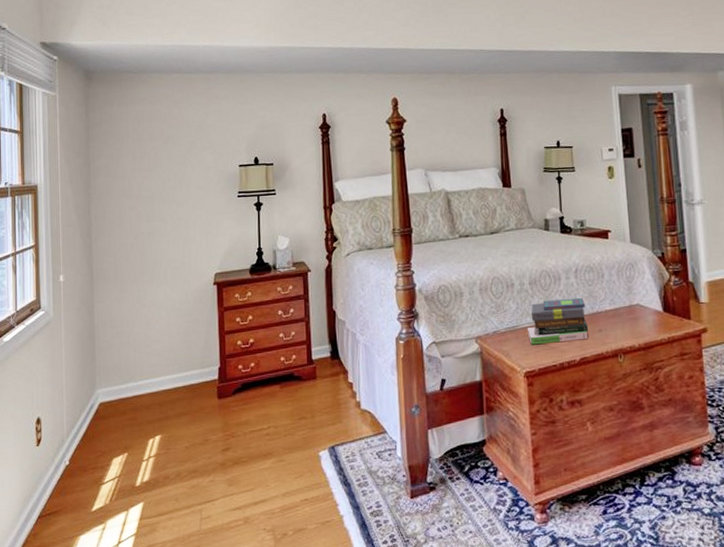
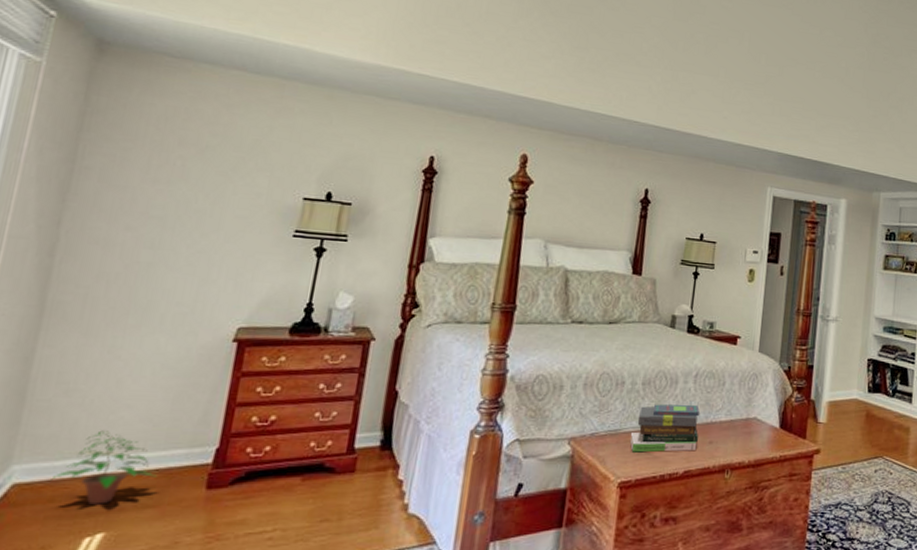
potted plant: none [121,360,184,416] -> present [51,430,156,506]

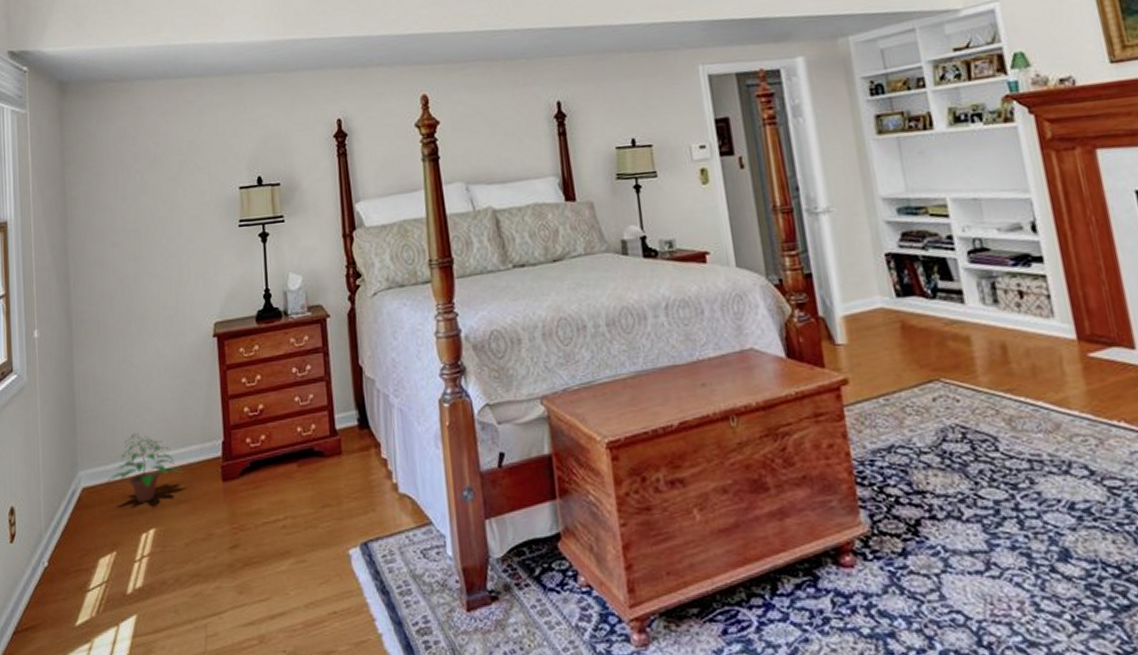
books: present [629,404,700,453] -> none [606,341,688,406]

